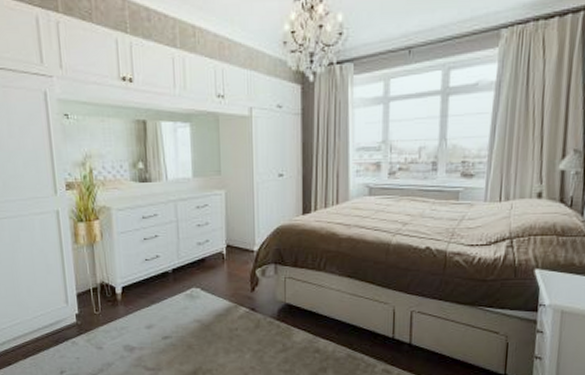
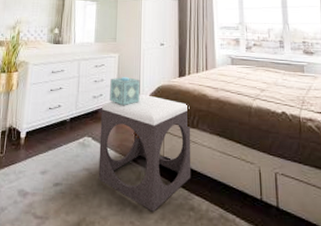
footstool: none [208,236,317,357] -> present [98,93,191,212]
decorative box: none [217,218,255,252] -> present [110,77,140,106]

